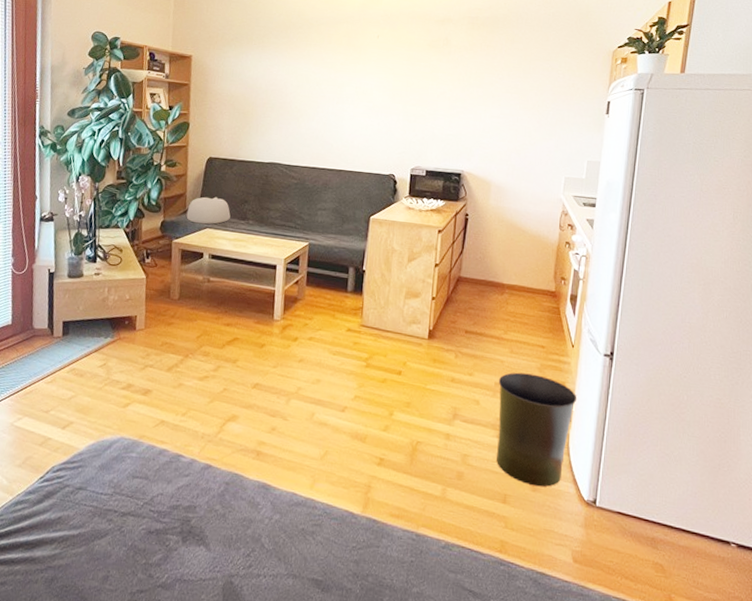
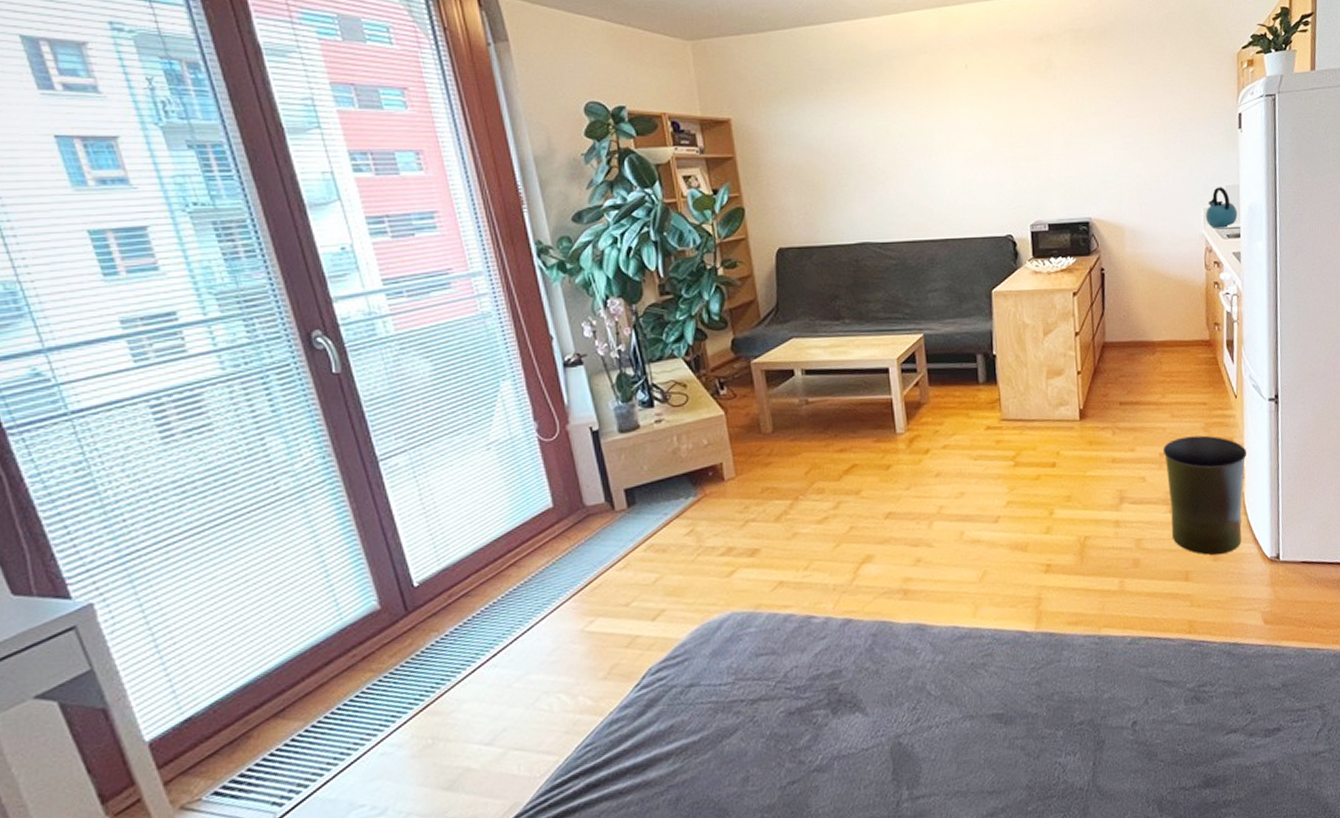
cushion: present [186,196,231,225] -> none [762,297,820,335]
kettle: none [566,161,596,196] -> present [1206,187,1238,228]

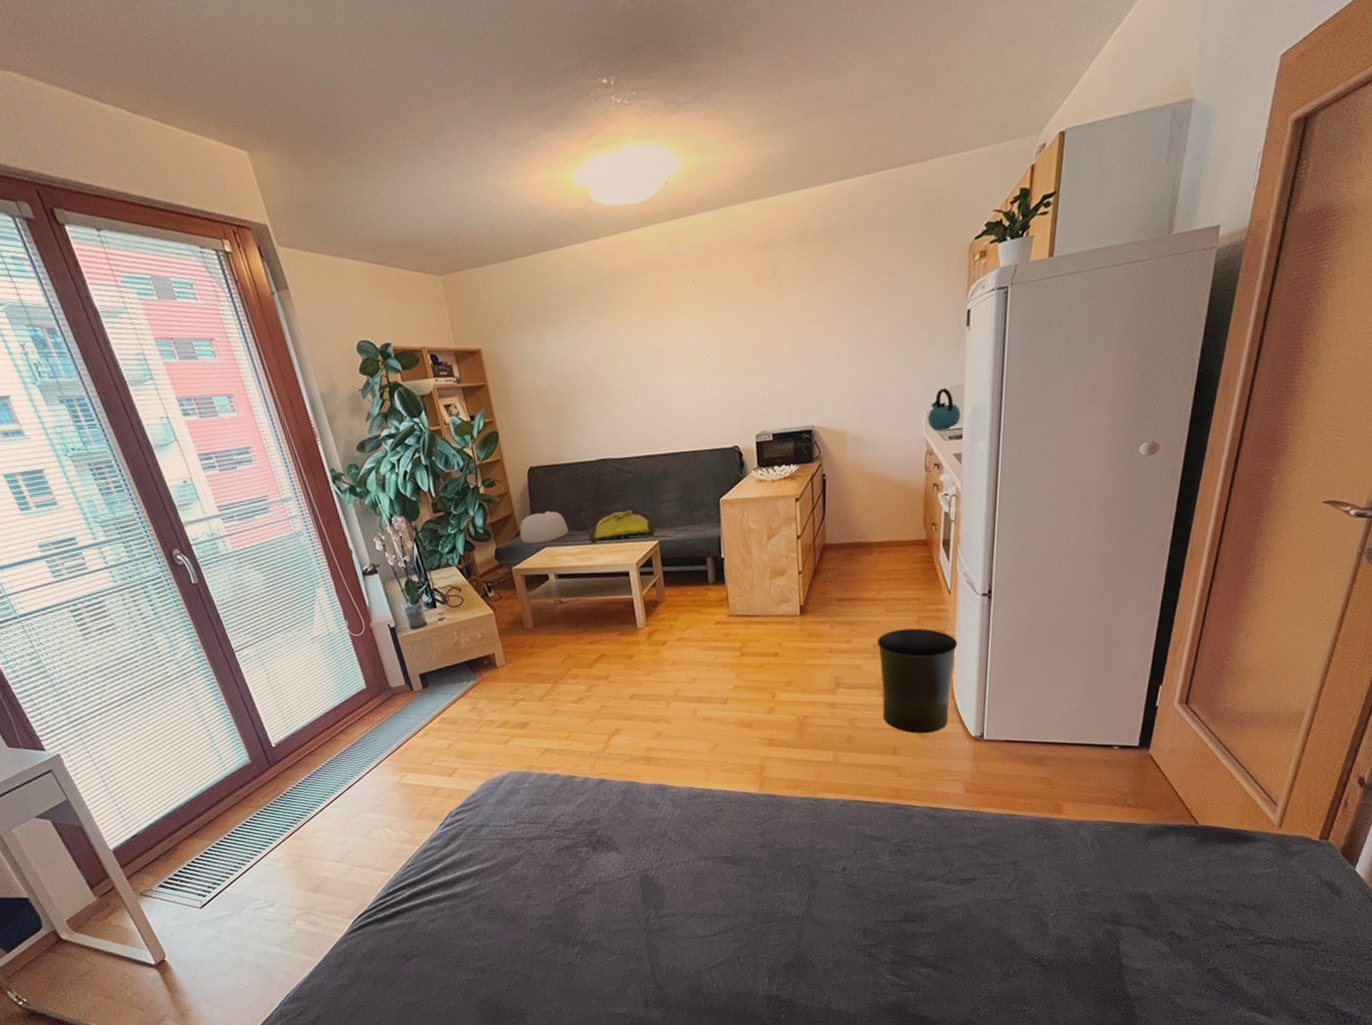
cushion: none [762,297,820,335] -> present [519,510,568,545]
cushion: none [843,299,919,335] -> present [588,510,655,543]

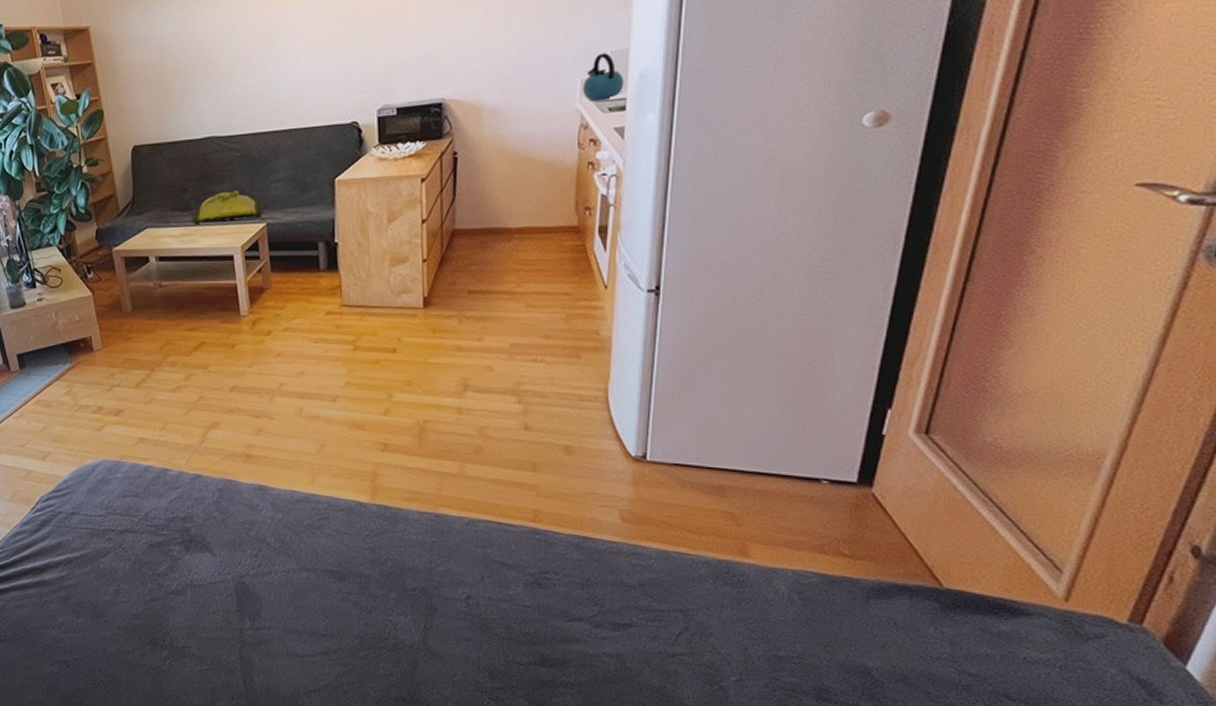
cushion: present [519,510,568,545] -> none [121,190,171,225]
waste bin: present [877,628,958,733] -> none [514,327,616,448]

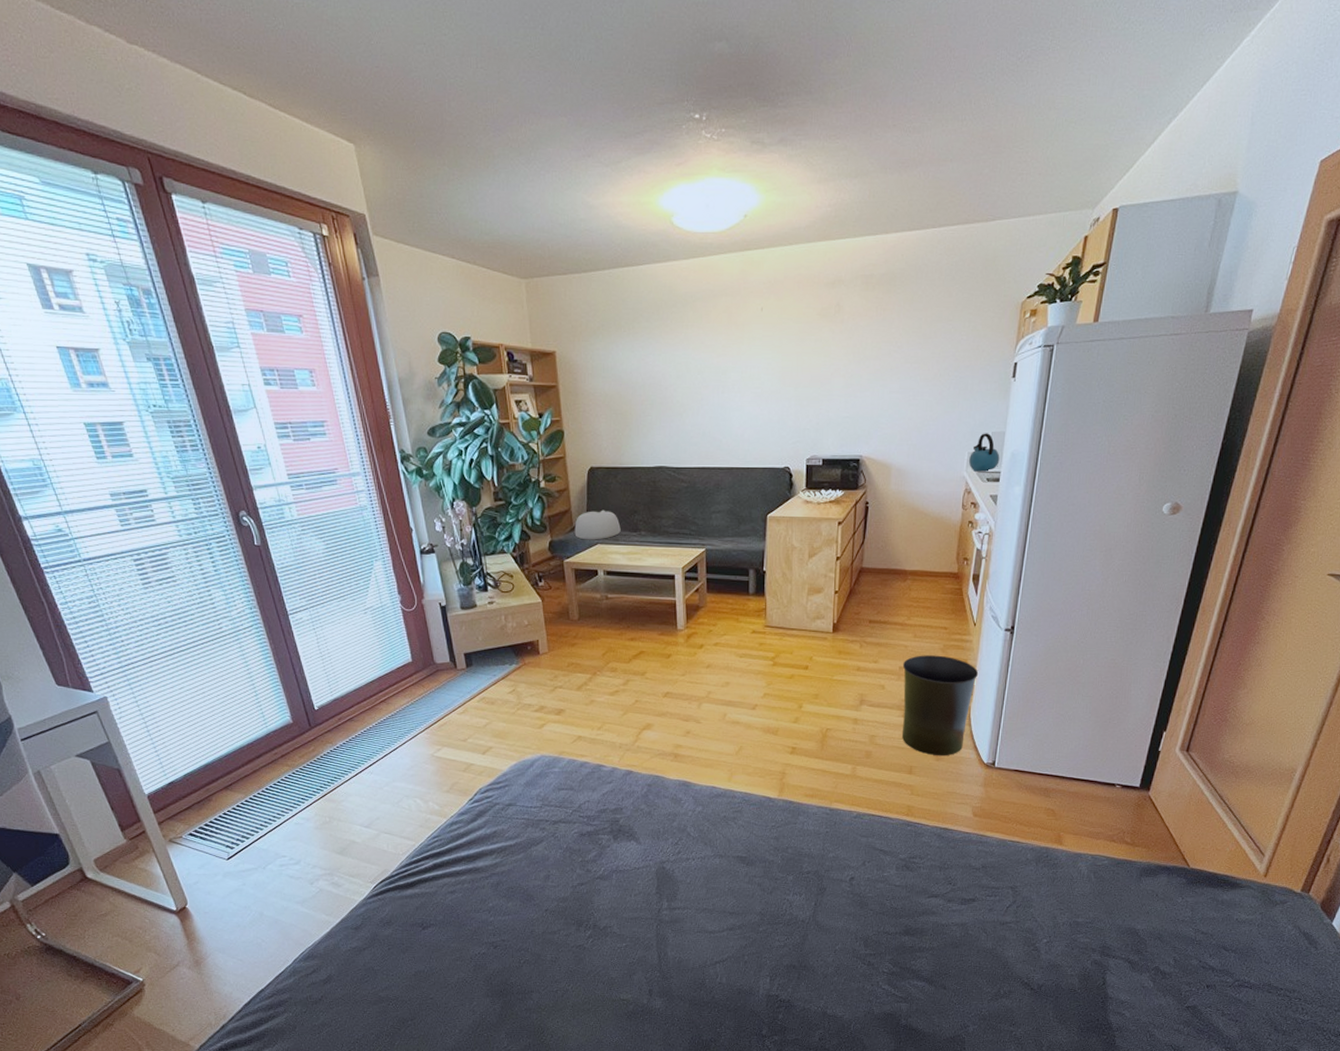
cushion: none [121,190,171,225] -> present [574,510,621,540]
cushion: present [191,190,262,225] -> none [639,517,703,545]
waste bin: none [514,327,616,448] -> present [902,655,979,755]

